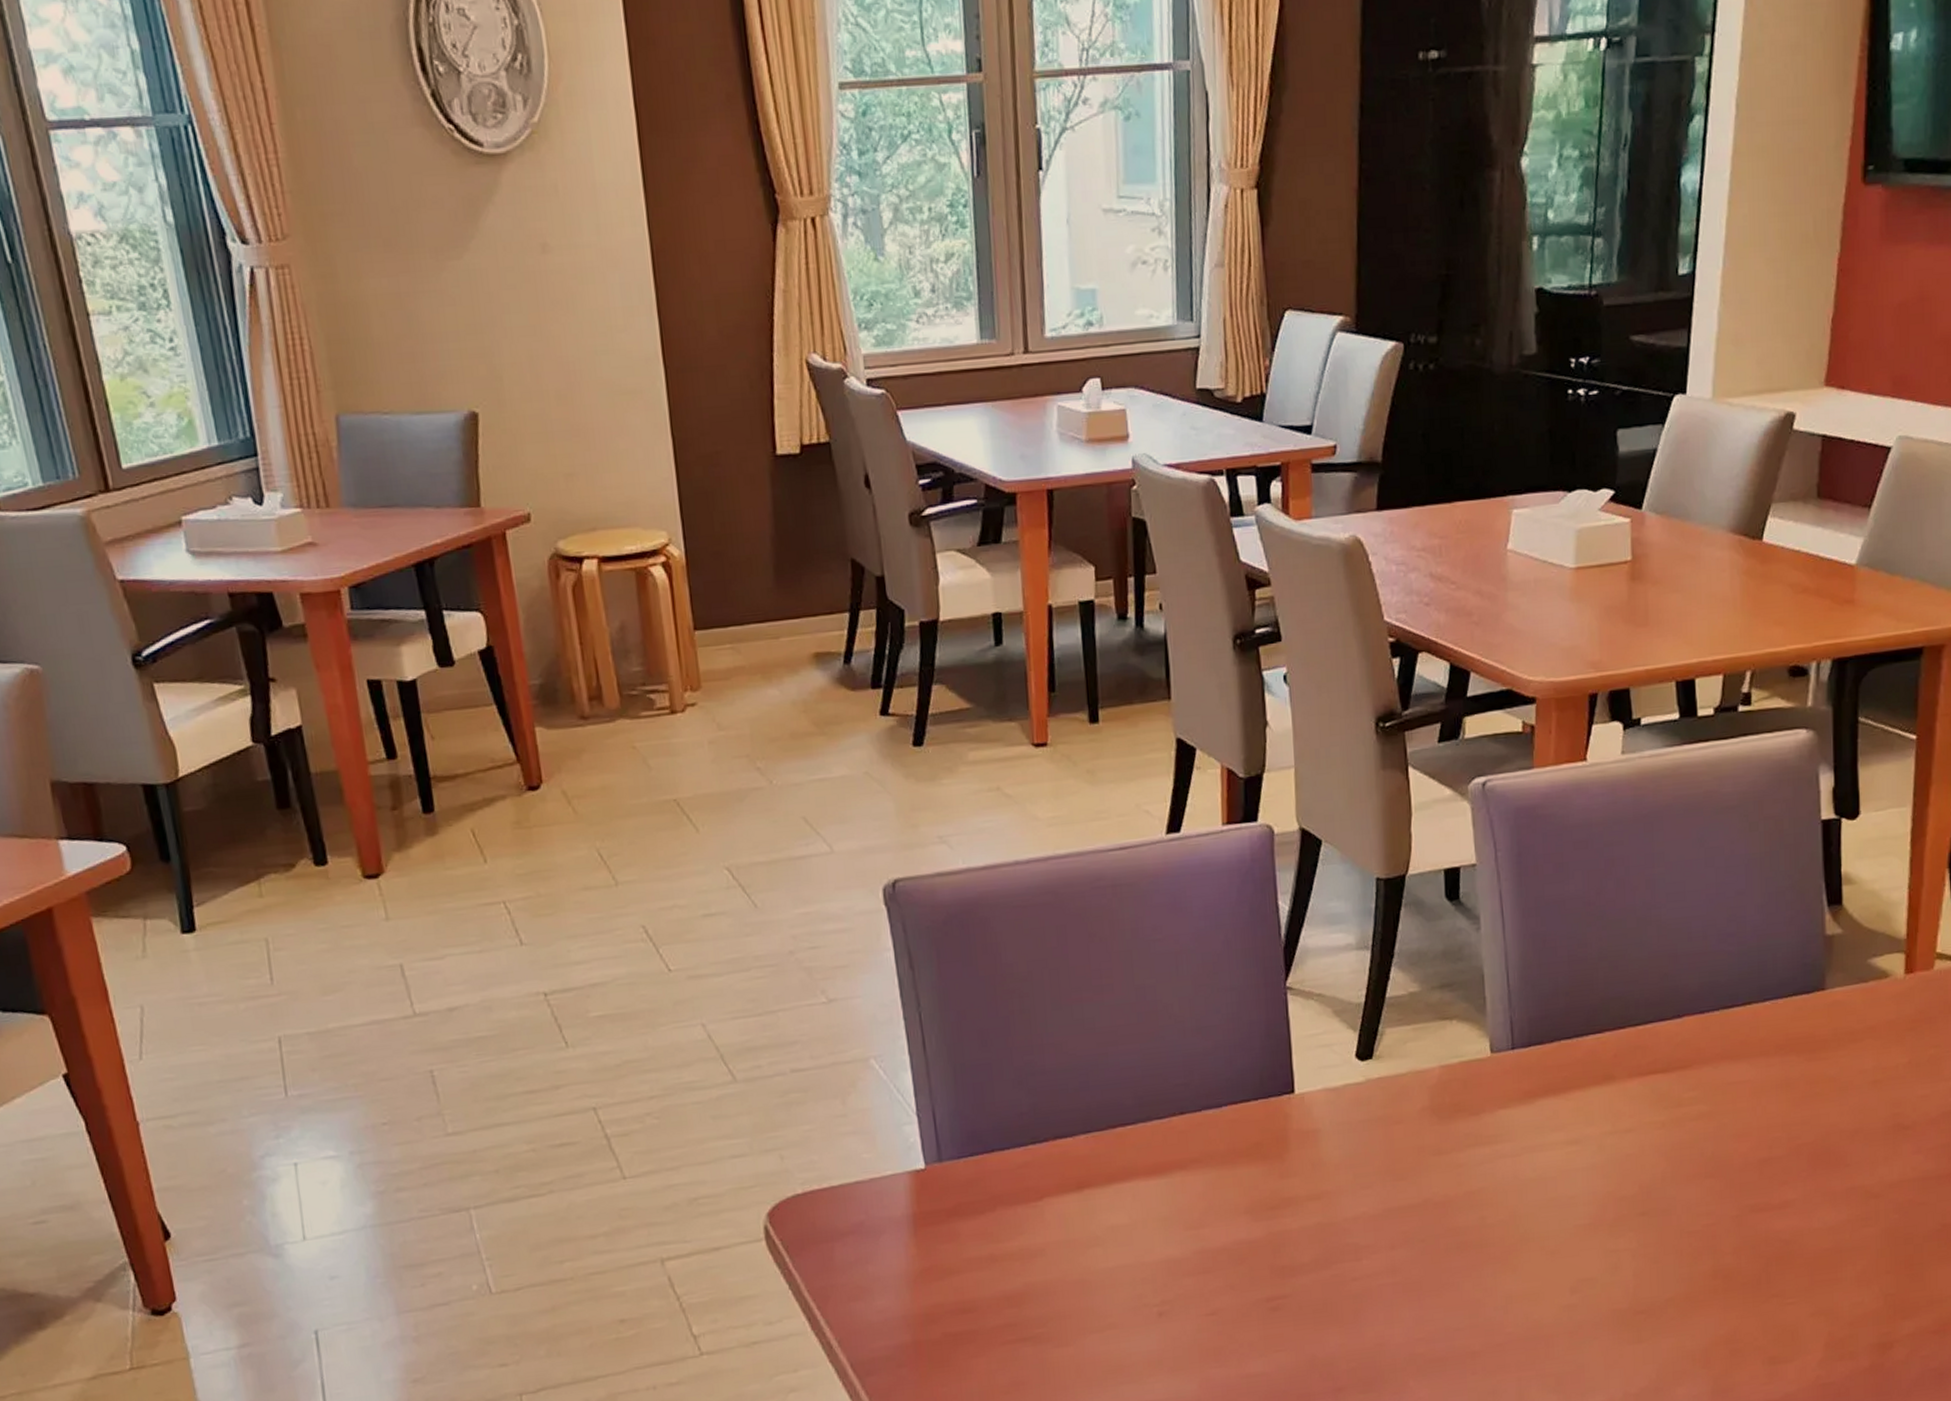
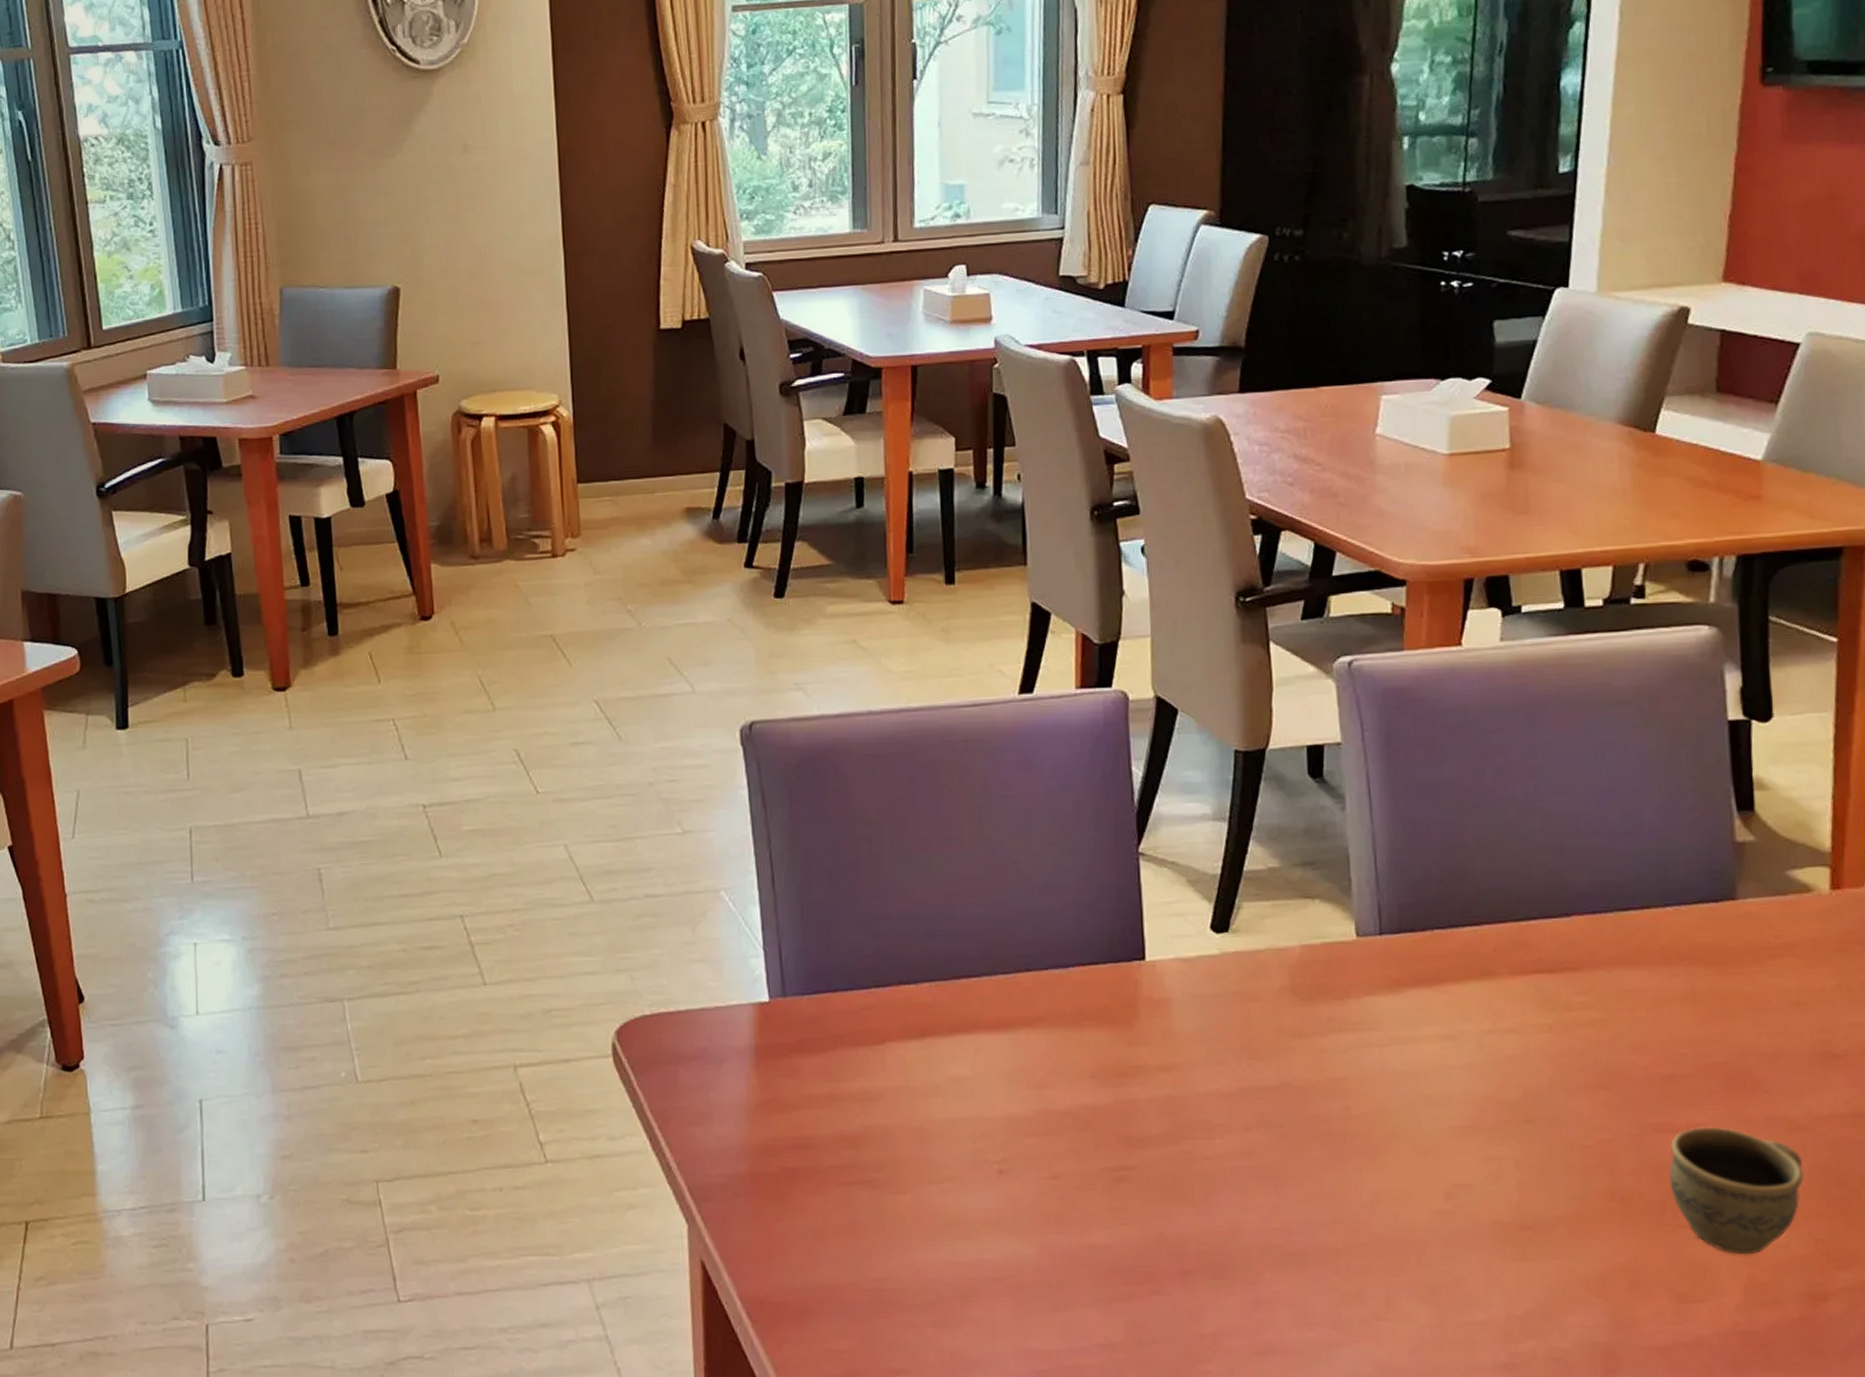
cup: none [1764,1202,1877,1316] -> present [1669,1127,1804,1255]

